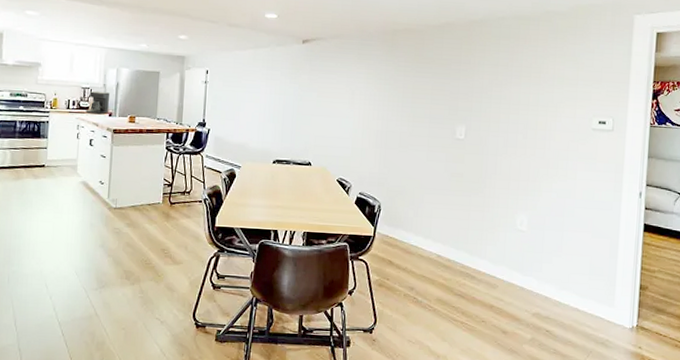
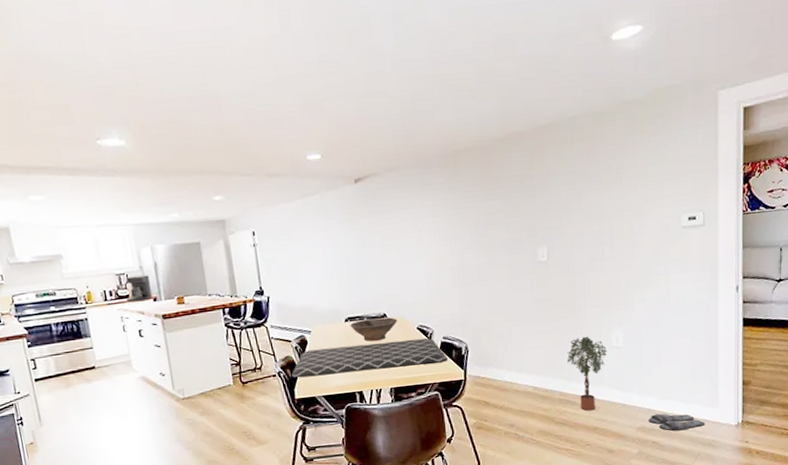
placemat: none [216,183,361,216] -> present [292,338,449,378]
bowl: none [277,164,320,186] -> present [350,317,398,342]
potted tree: none [472,215,512,288] -> present [567,336,608,411]
slippers: none [544,303,600,324] -> present [648,413,705,431]

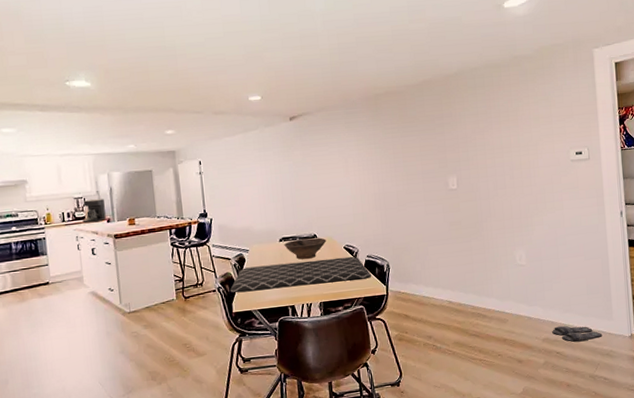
potted tree: present [567,336,608,411] -> none [477,255,513,324]

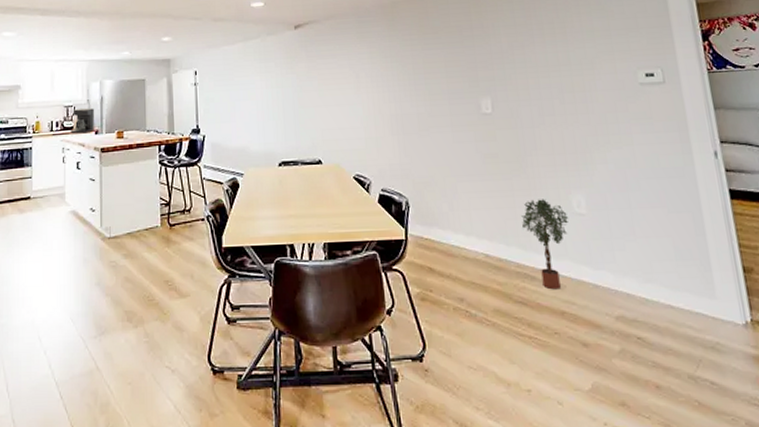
placemat: present [230,256,372,293] -> none [221,189,388,224]
bowl: present [284,237,327,260] -> none [284,163,333,189]
potted tree: none [477,255,513,324] -> present [521,199,569,290]
slippers: present [552,325,603,342] -> none [628,300,703,326]

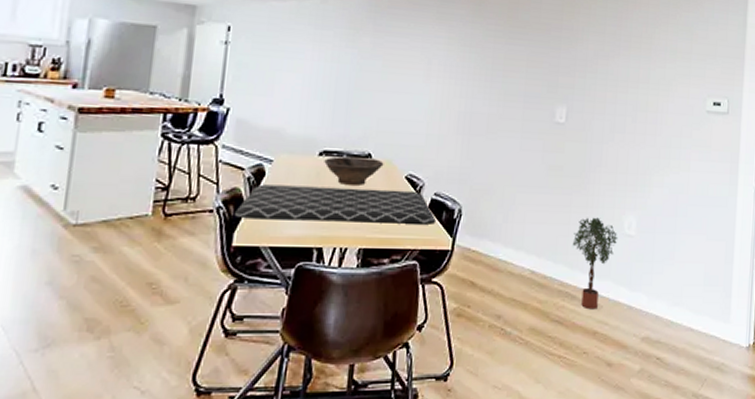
coffee maker: present [70,107,94,134] -> none [34,50,75,86]
placemat: none [221,189,388,224] -> present [235,184,437,224]
bowl: none [284,163,333,189] -> present [324,156,384,185]

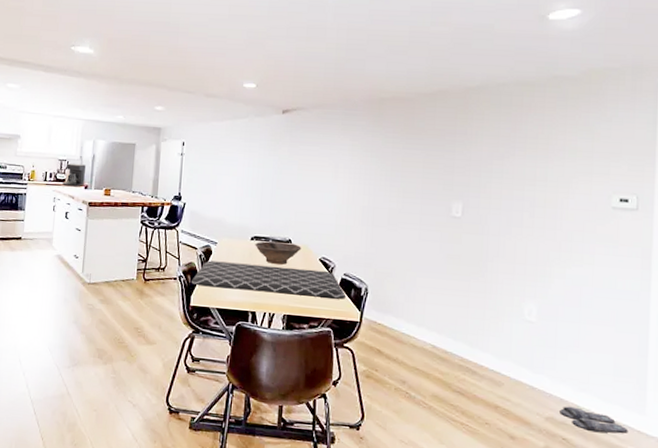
coffee maker: none [34,50,75,86] -> present [62,163,86,187]
potted tree: present [573,217,618,310] -> none [472,302,518,386]
slippers: none [655,323,715,347] -> present [559,406,629,434]

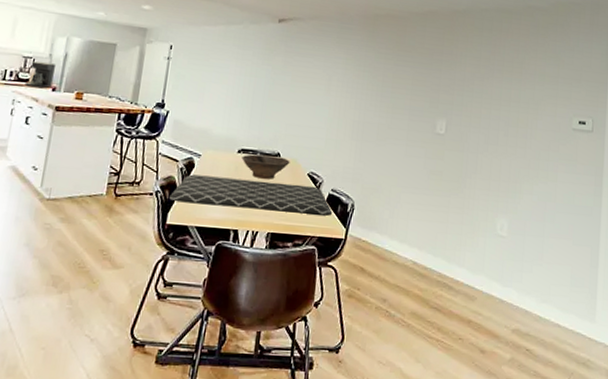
slippers: present [559,406,629,434] -> none [524,317,581,342]

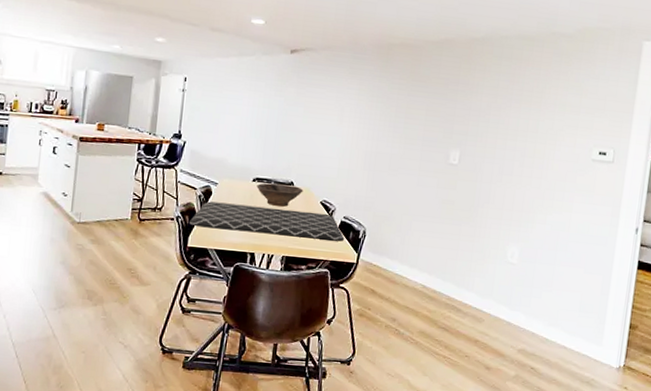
coffee maker: present [24,61,55,89] -> none [49,94,77,120]

